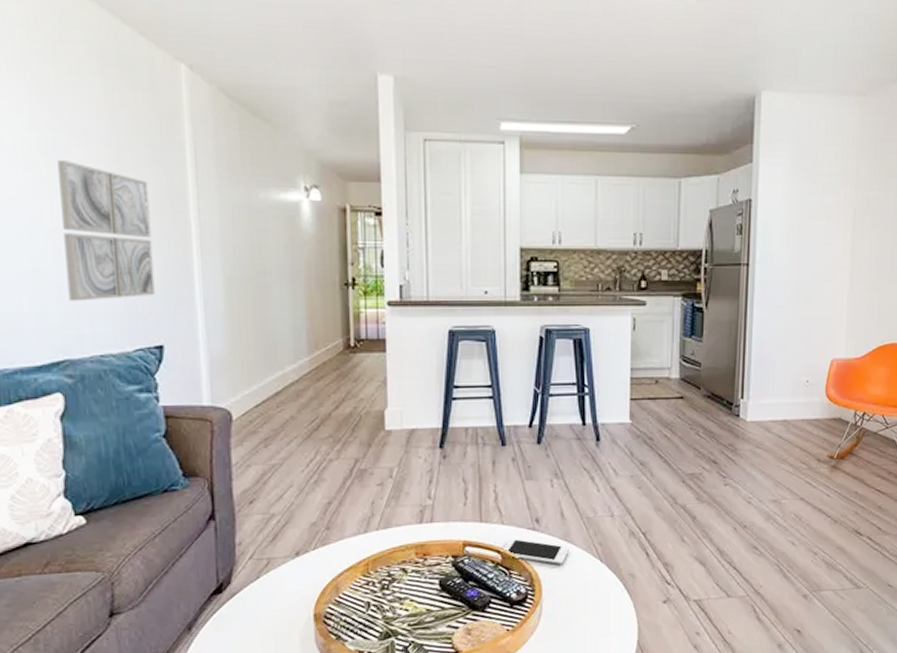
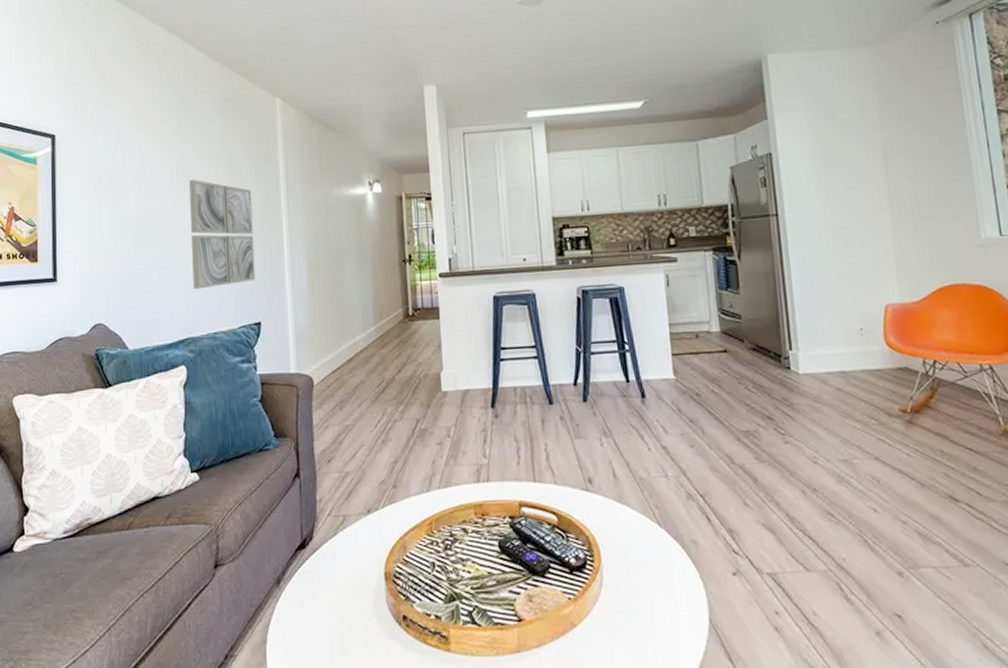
cell phone: present [501,538,569,565] -> none [556,498,625,529]

